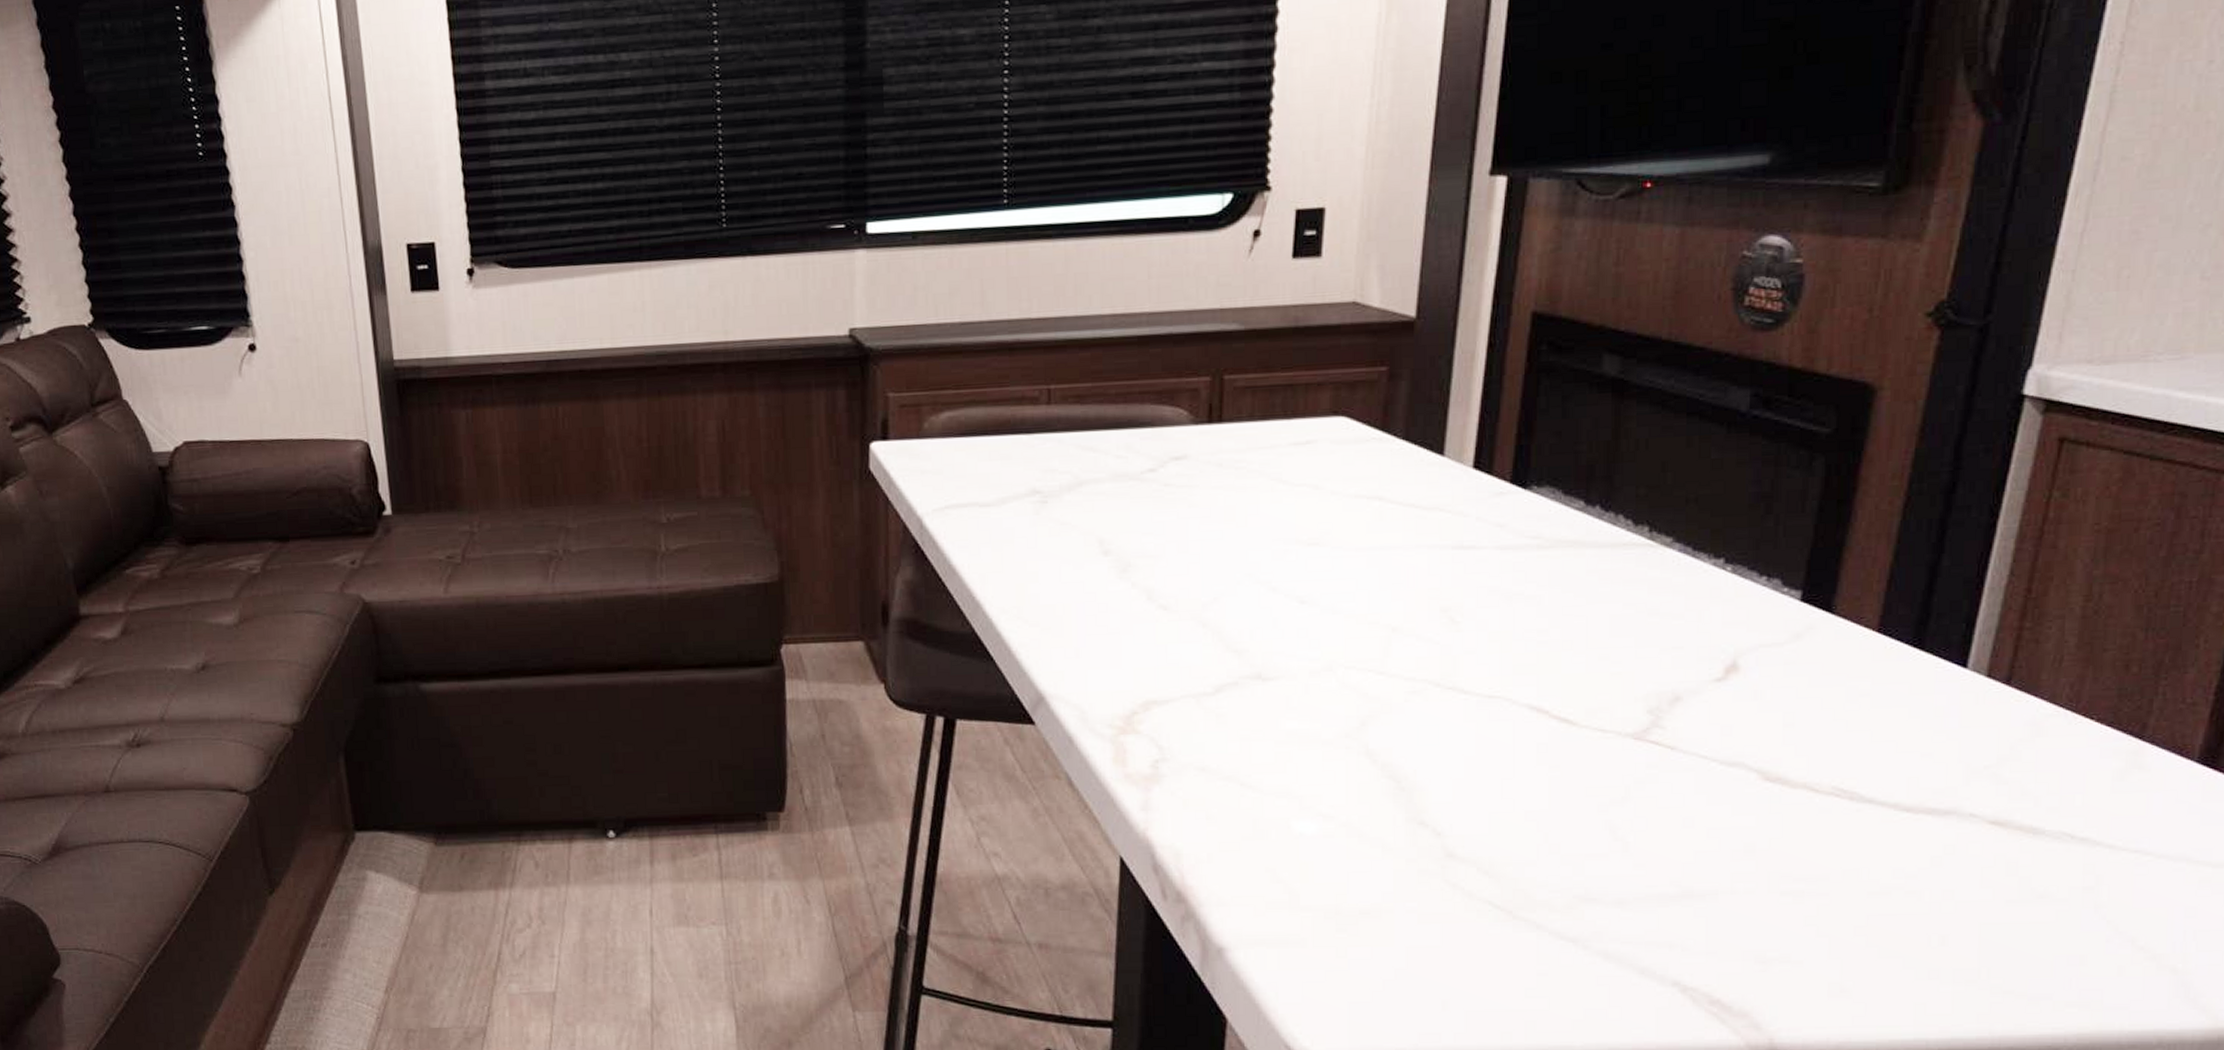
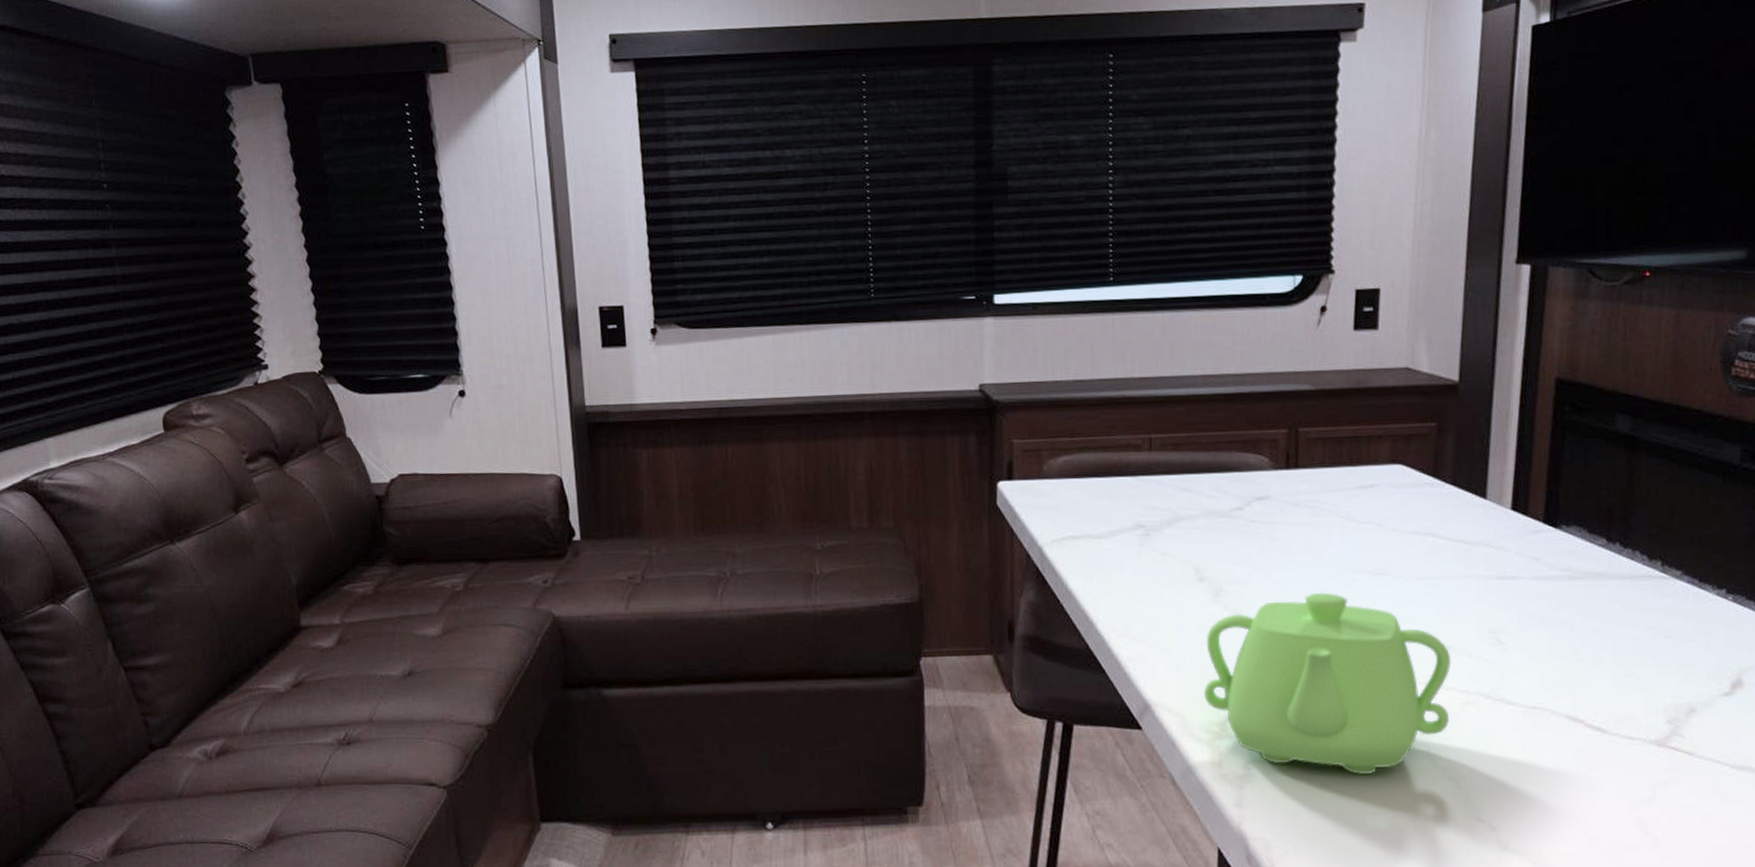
teapot: none [1107,566,1395,775] -> present [1204,592,1451,775]

